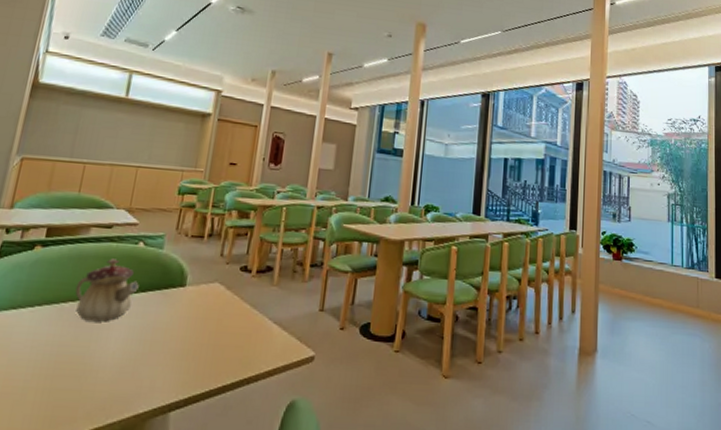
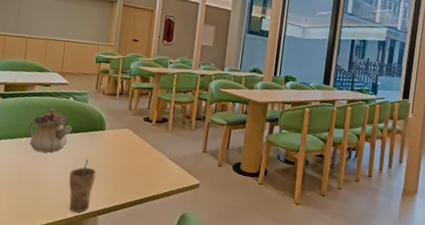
cup: none [127,329,170,409] -> present [69,159,96,213]

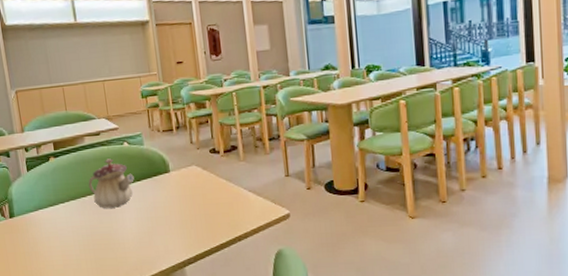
cup: present [69,159,96,213] -> none [144,207,173,267]

